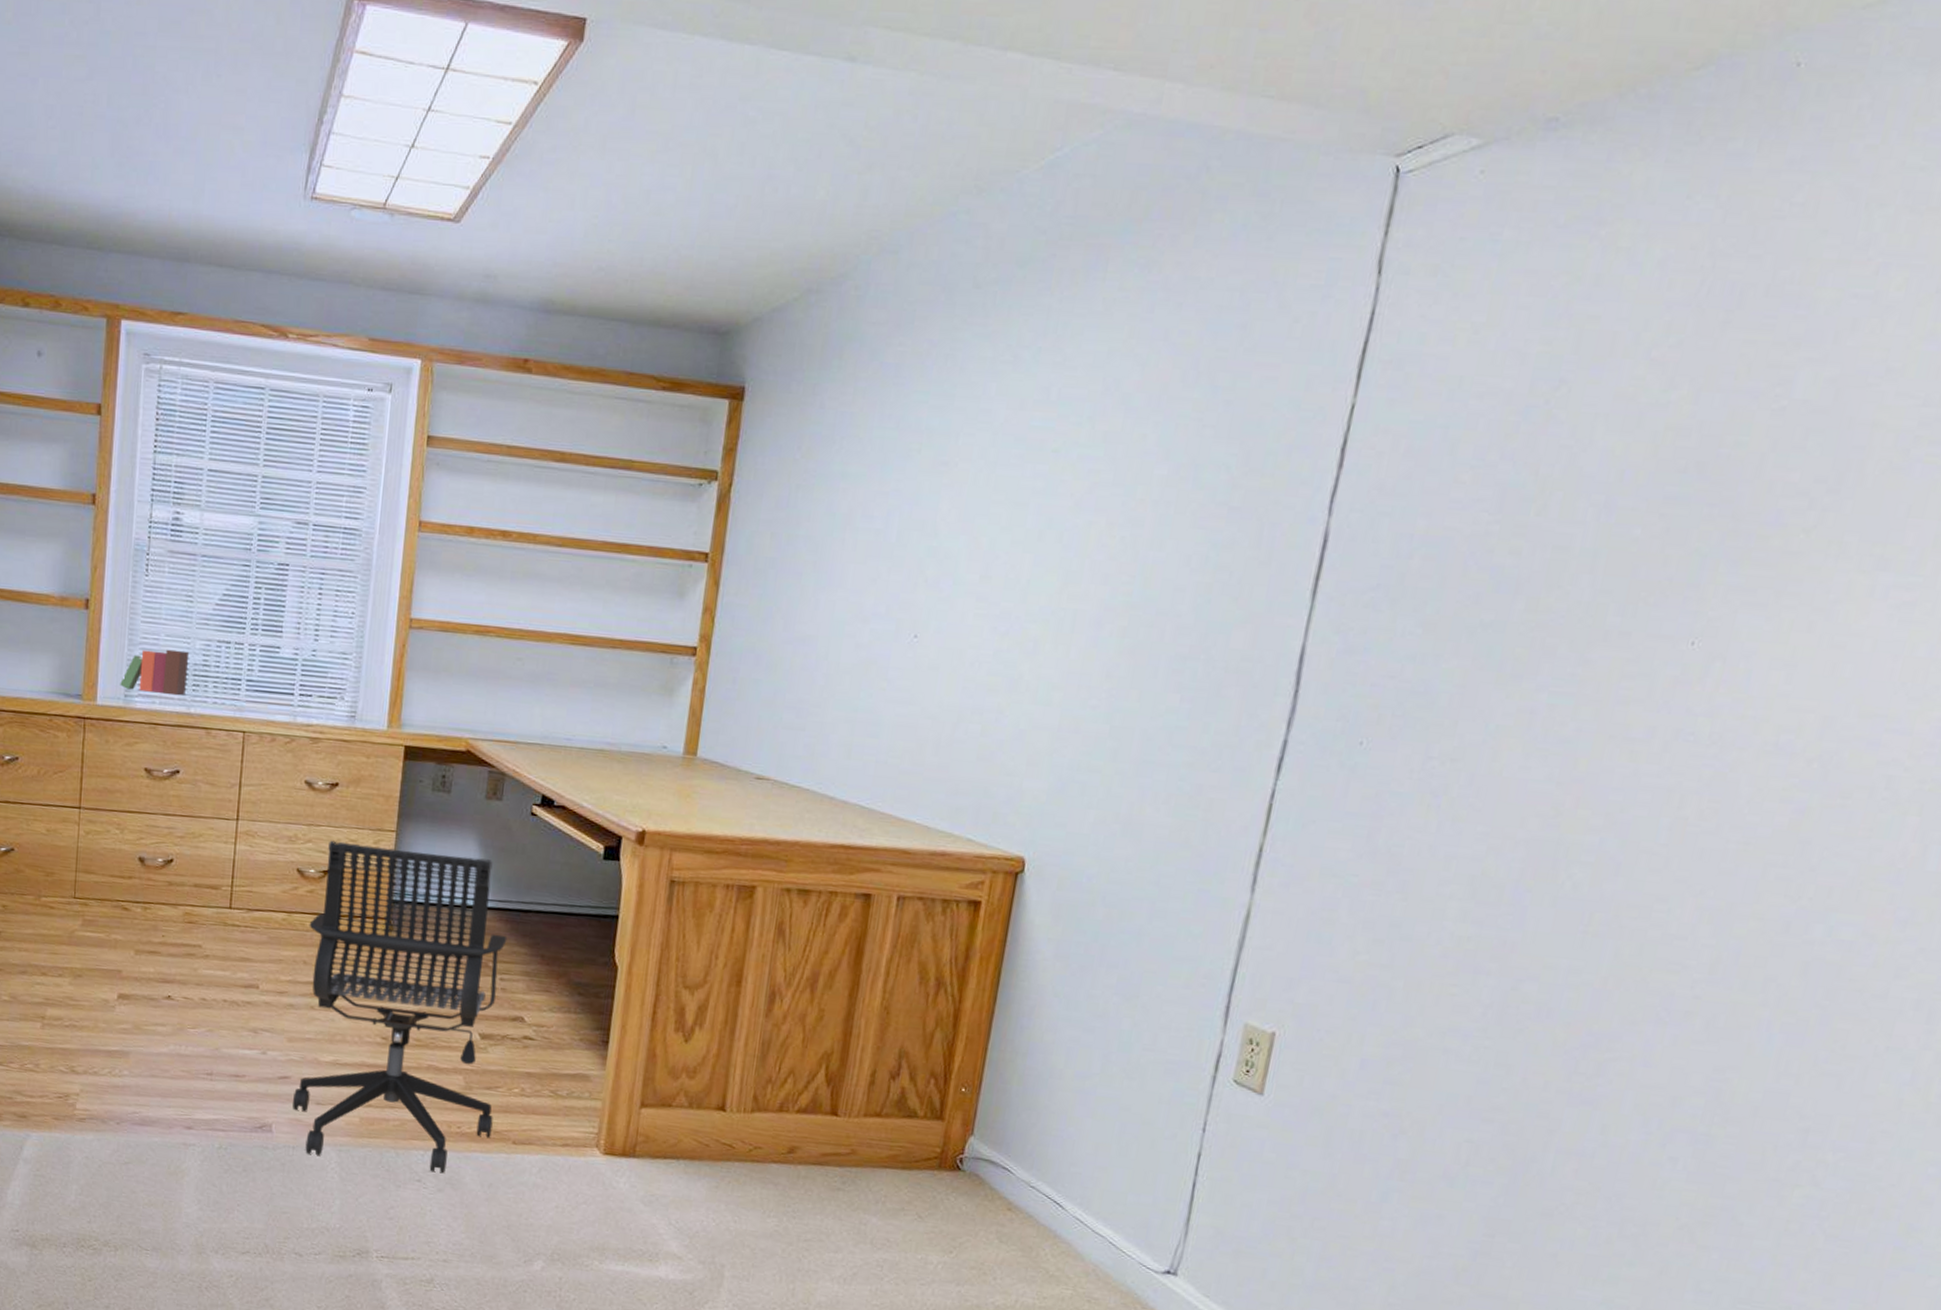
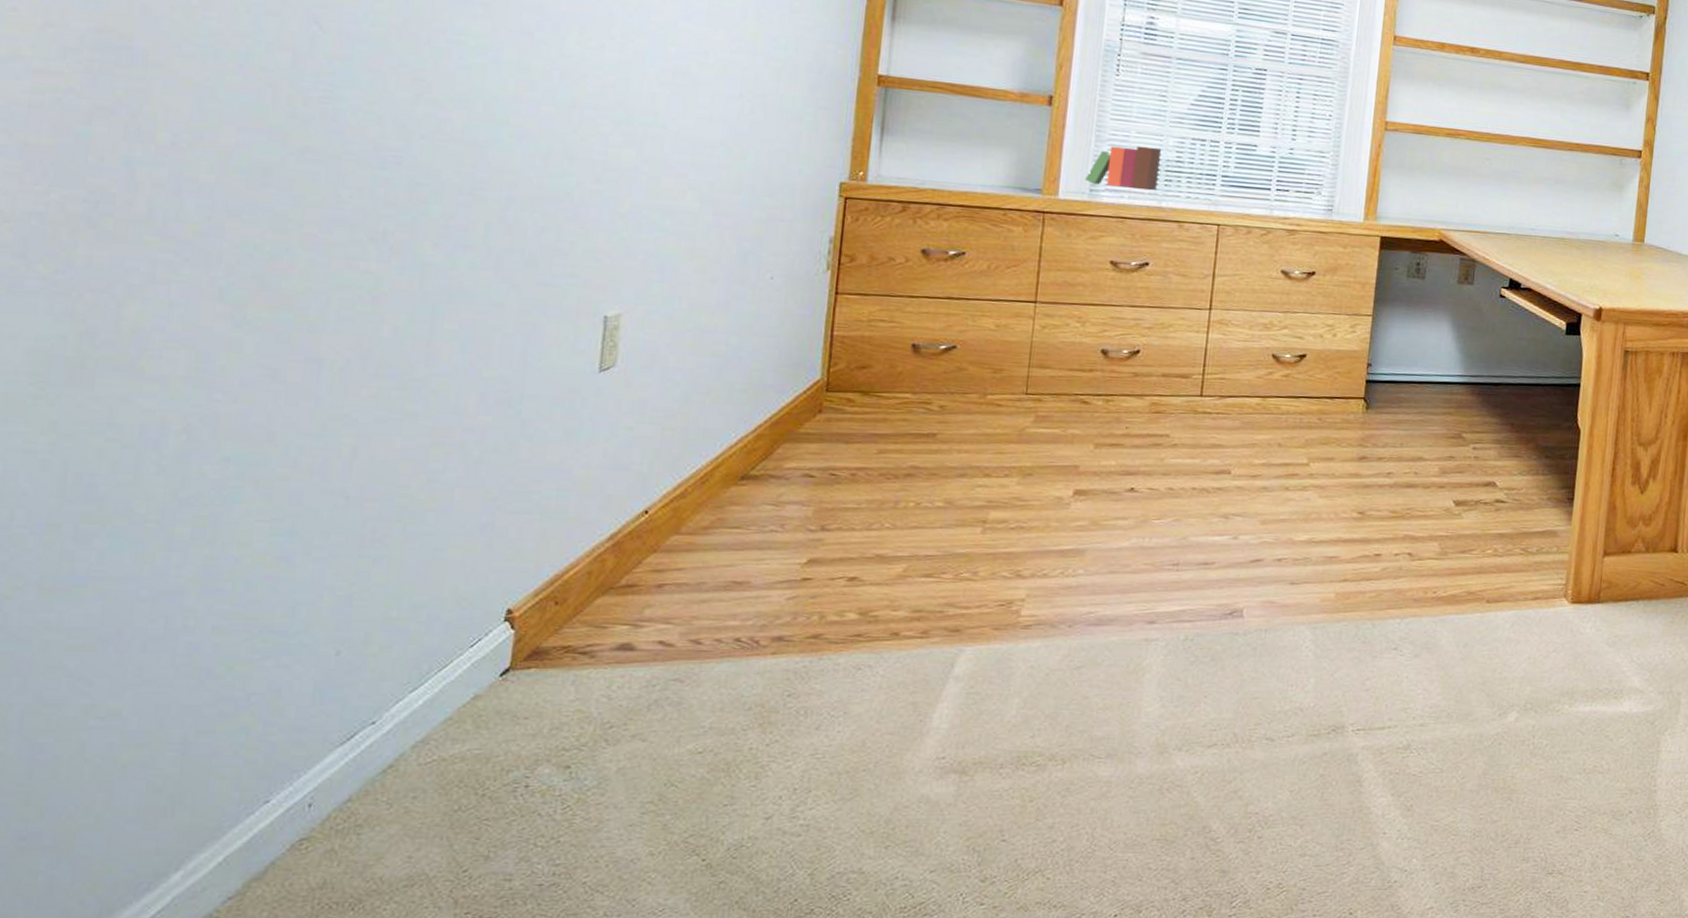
office chair: present [292,840,508,1174] -> none [1265,326,1480,639]

